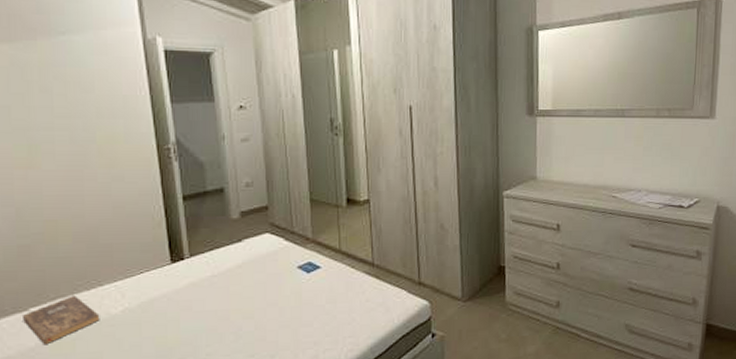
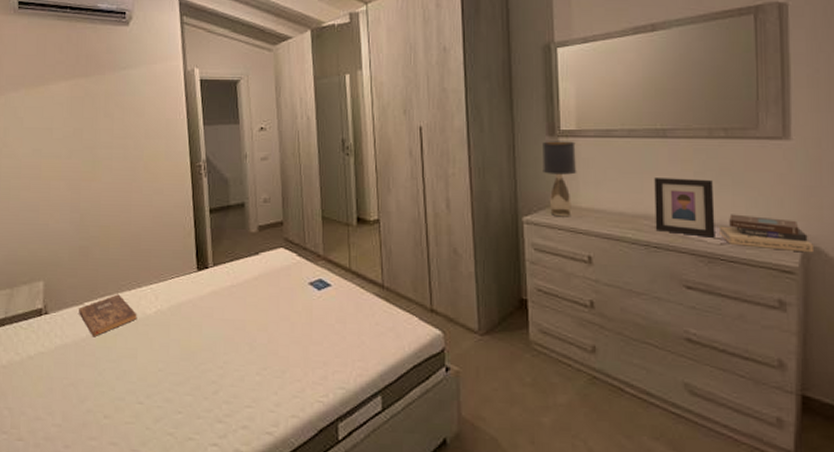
table lamp: none [522,120,551,190] -> present [542,141,577,217]
picture frame: none [611,153,657,203] -> present [654,178,715,238]
books: none [658,182,724,212] -> present [718,214,815,253]

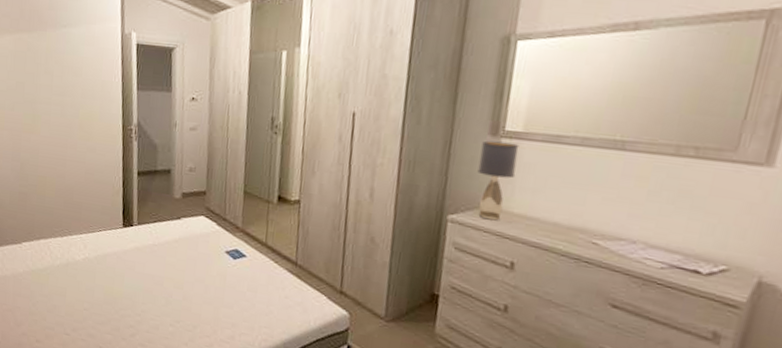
bible: present [79,294,137,337] -> none [17,239,68,274]
picture frame: present [654,178,715,238] -> none [590,191,668,261]
books: present [718,214,815,253] -> none [661,239,771,290]

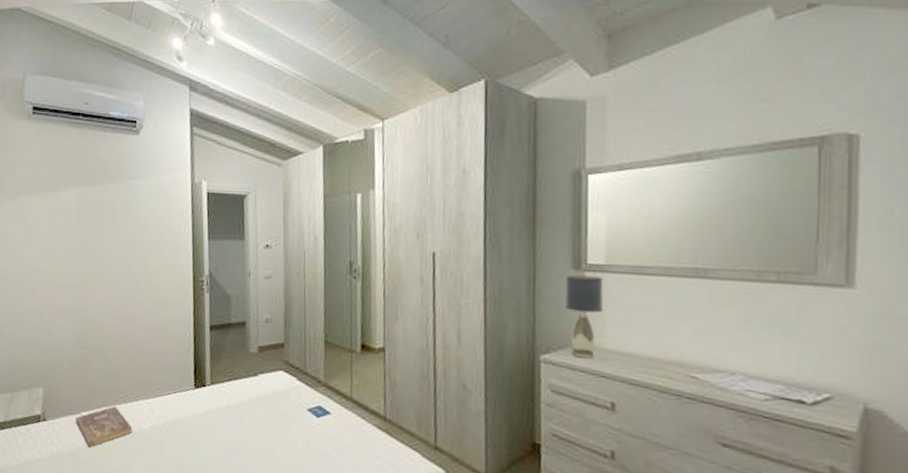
bible: none [17,239,68,274] -> present [76,406,133,448]

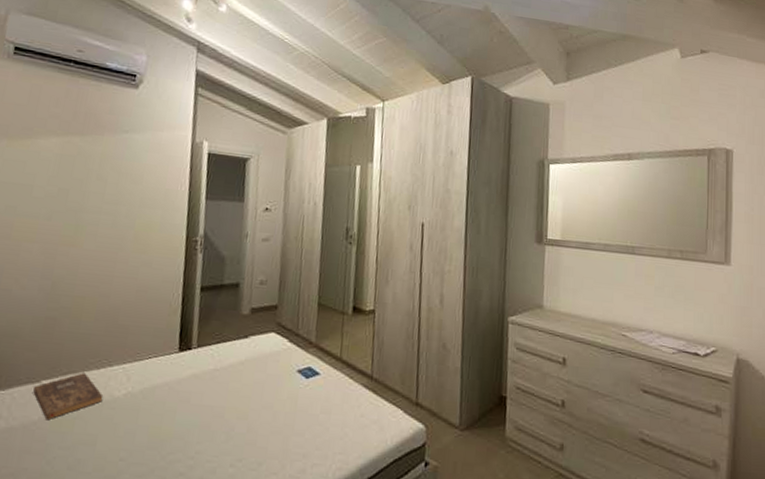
table lamp: present [565,275,604,359] -> none [529,248,559,320]

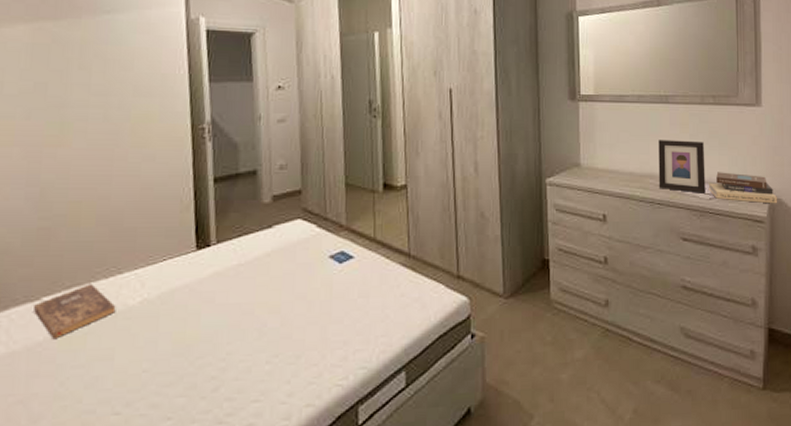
picture frame: none [621,289,670,347] -> present [658,140,706,193]
books: none [671,327,745,365] -> present [708,172,778,204]

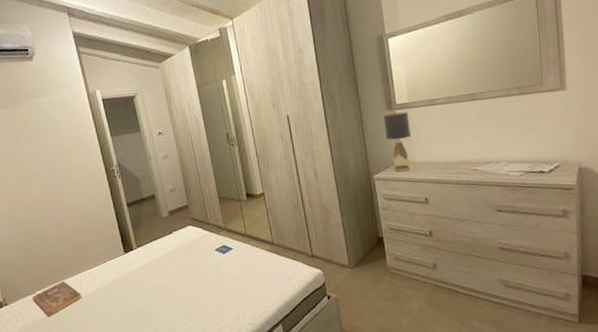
table lamp: none [564,105,595,178] -> present [383,112,412,172]
picture frame: present [658,140,706,193] -> none [469,128,516,172]
books: present [708,172,778,204] -> none [518,150,587,175]

